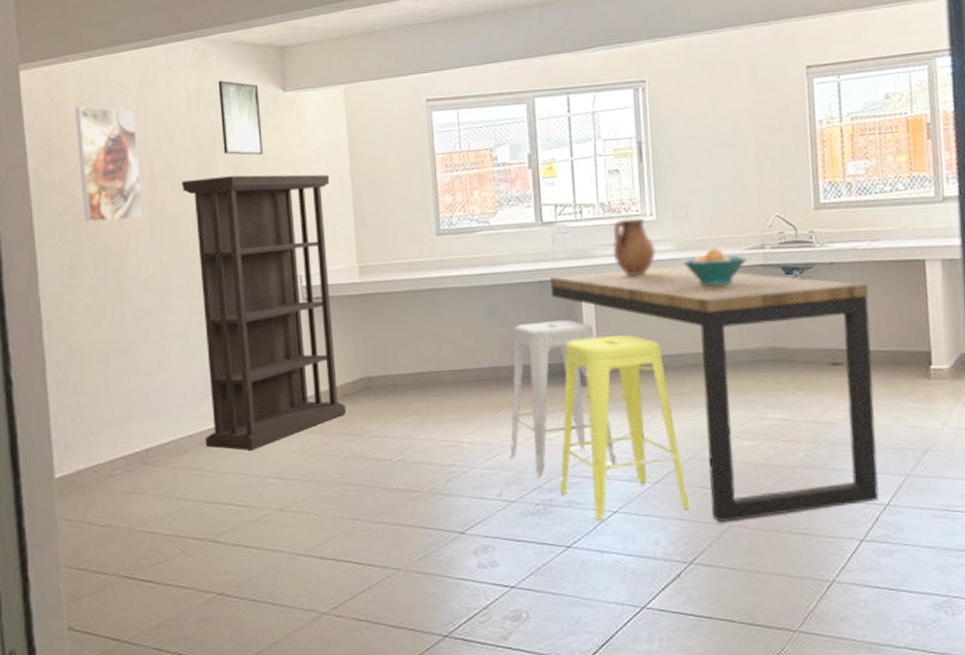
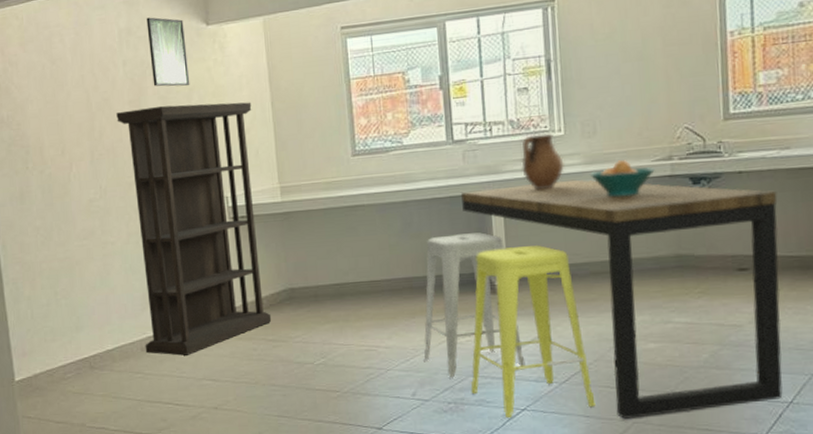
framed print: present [75,106,144,223] -> none [19,46,84,153]

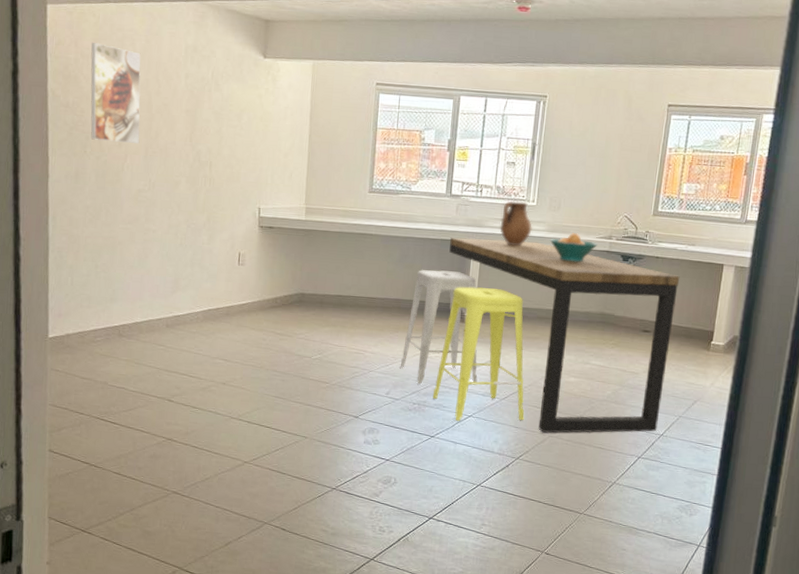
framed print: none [19,46,84,153] -> present [90,43,141,143]
bookcase: present [116,102,272,356] -> none [170,118,292,337]
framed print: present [146,17,190,87] -> none [210,40,244,107]

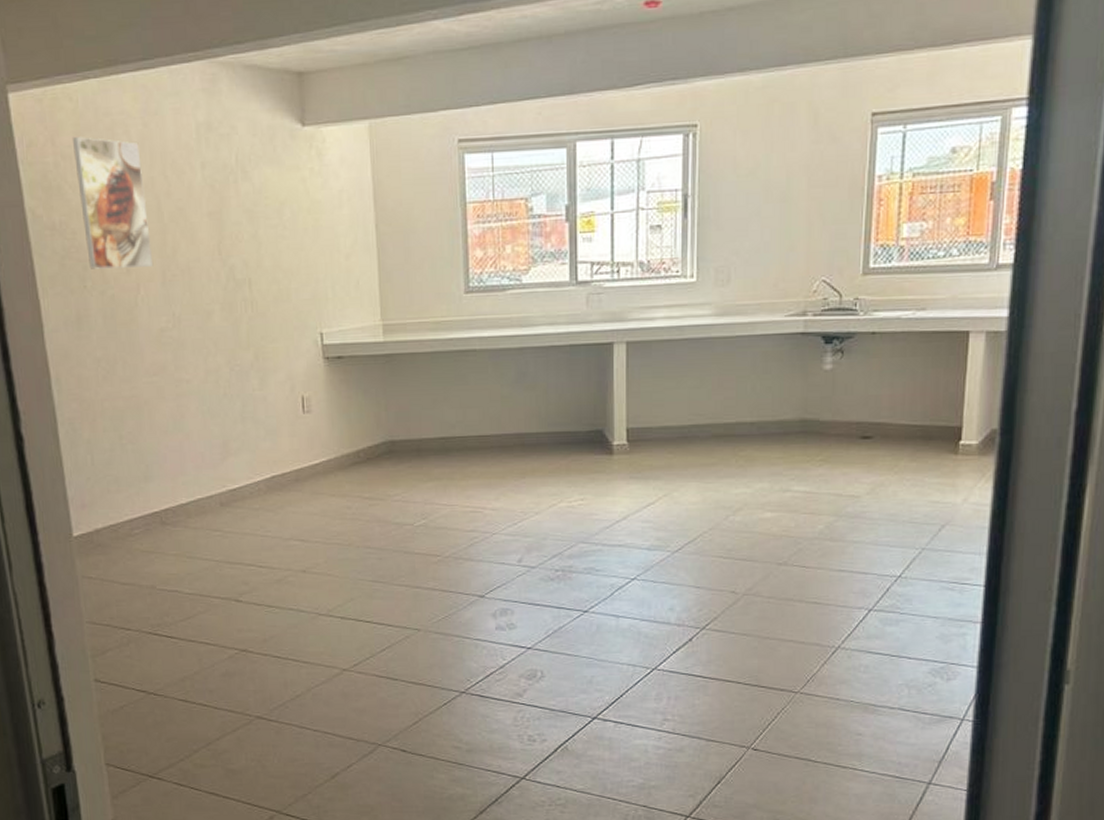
dining table: present [400,237,680,433] -> none [532,332,908,590]
pitcher: present [500,200,533,247] -> none [649,279,694,342]
fruit bowl: present [549,233,598,263] -> none [719,313,787,354]

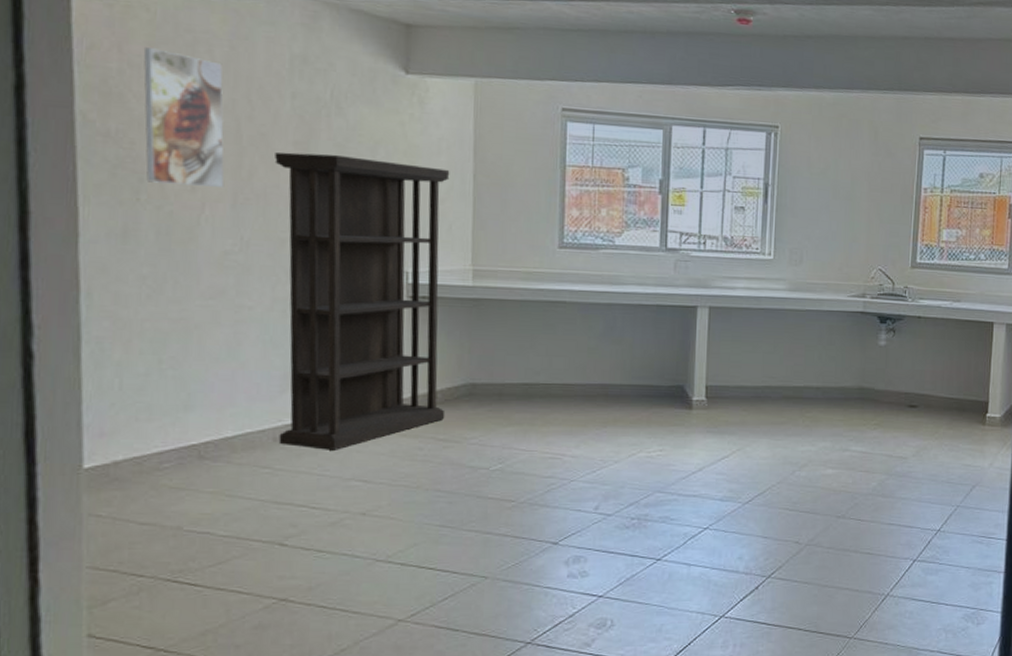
bookcase: none [193,220,369,512] -> present [275,152,450,450]

